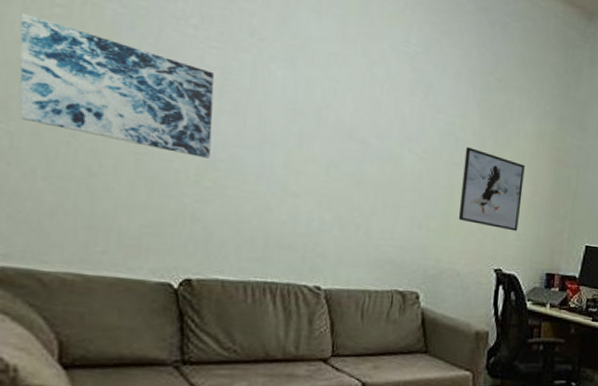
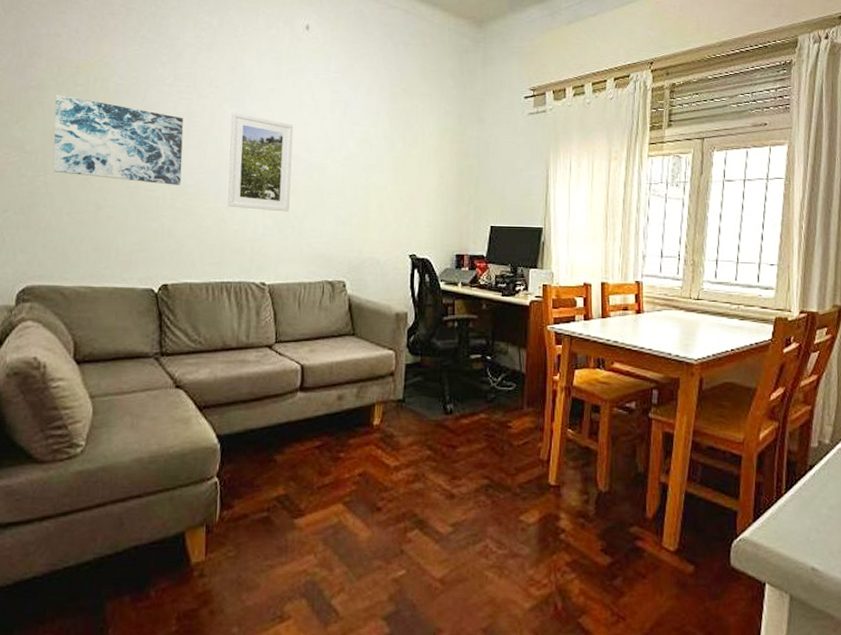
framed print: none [273,74,362,207] -> present [227,112,294,212]
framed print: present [458,147,525,232] -> none [375,151,431,219]

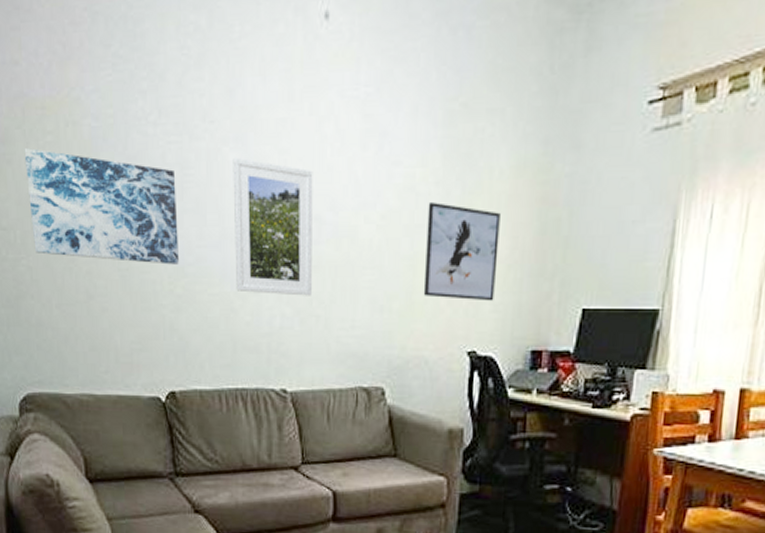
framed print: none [375,151,431,219] -> present [423,202,500,301]

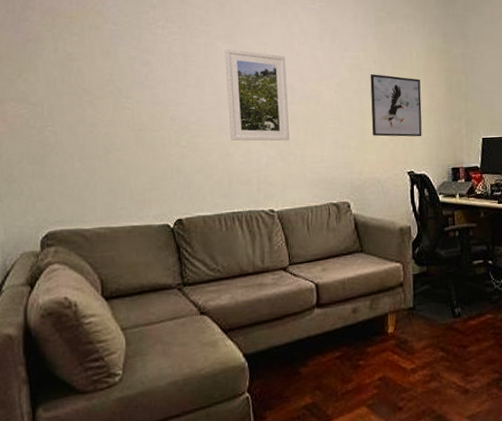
wall art: present [24,148,179,265] -> none [53,45,183,125]

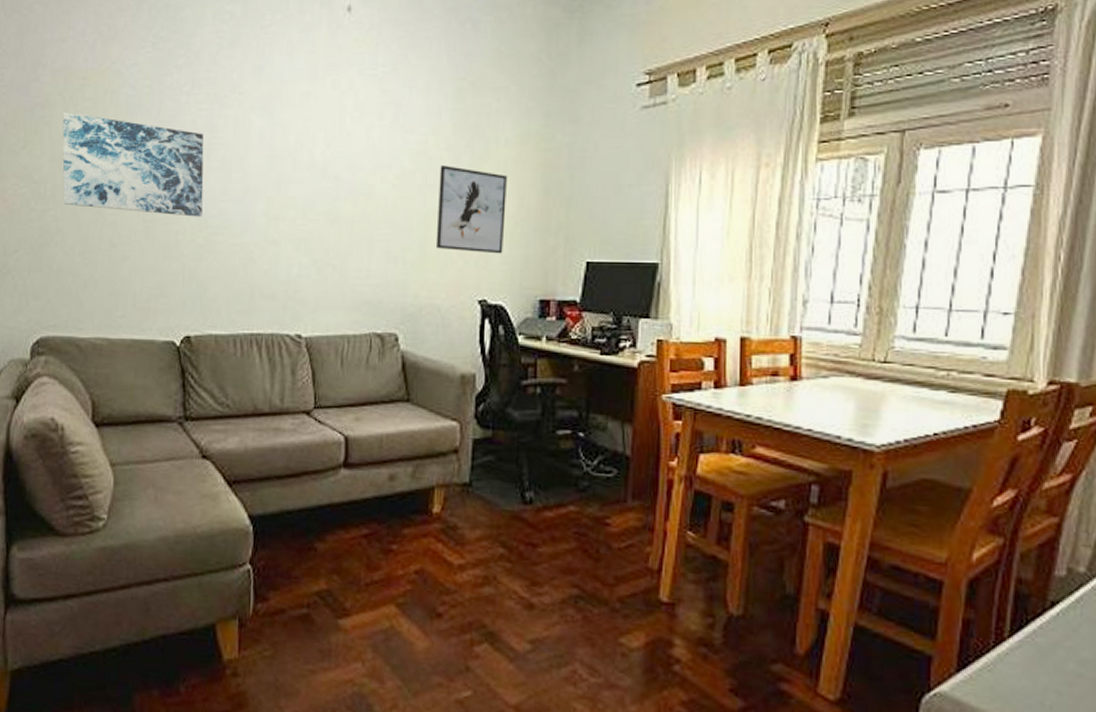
wall art: none [53,45,183,125] -> present [62,112,204,217]
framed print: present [225,48,289,141] -> none [256,123,333,247]

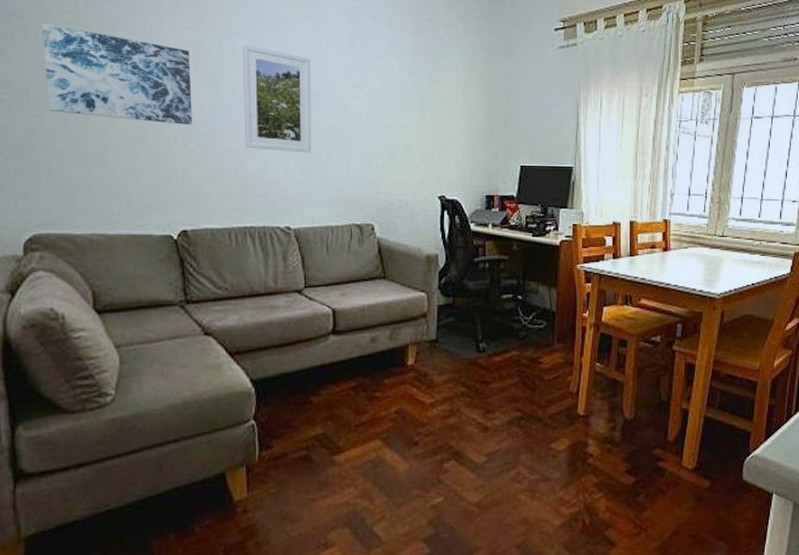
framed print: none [256,123,333,247] -> present [242,44,311,153]
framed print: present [435,166,507,254] -> none [402,87,458,159]

